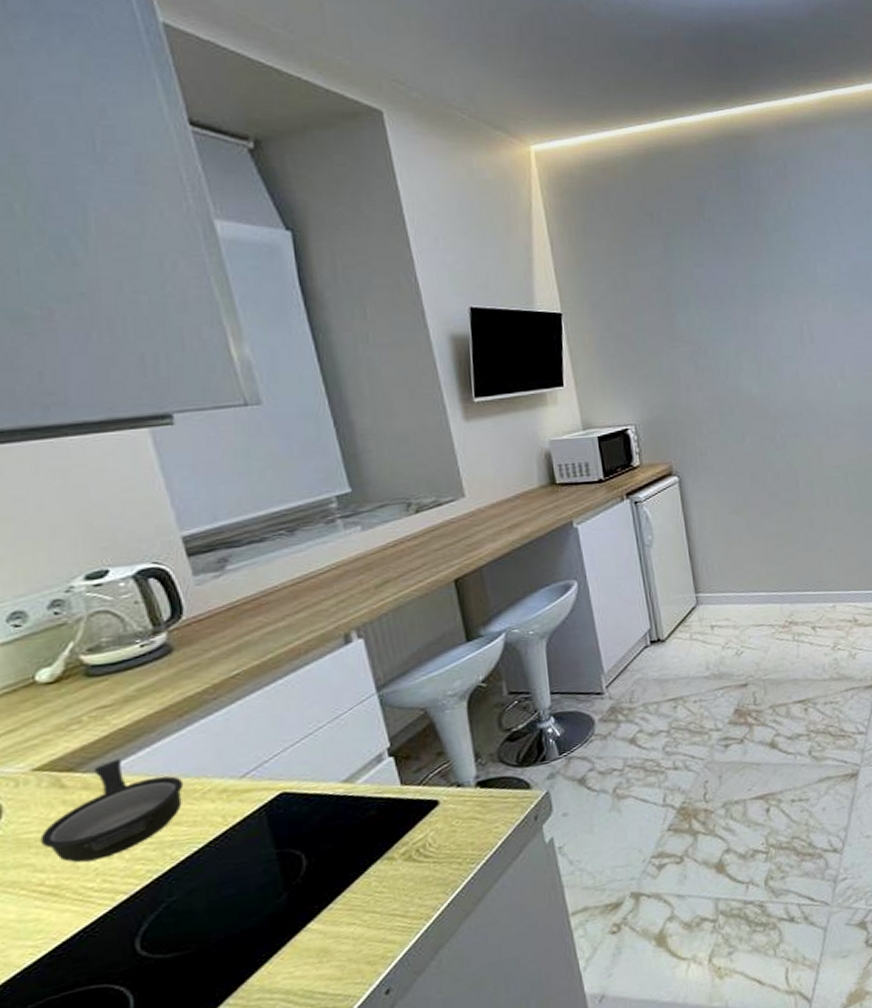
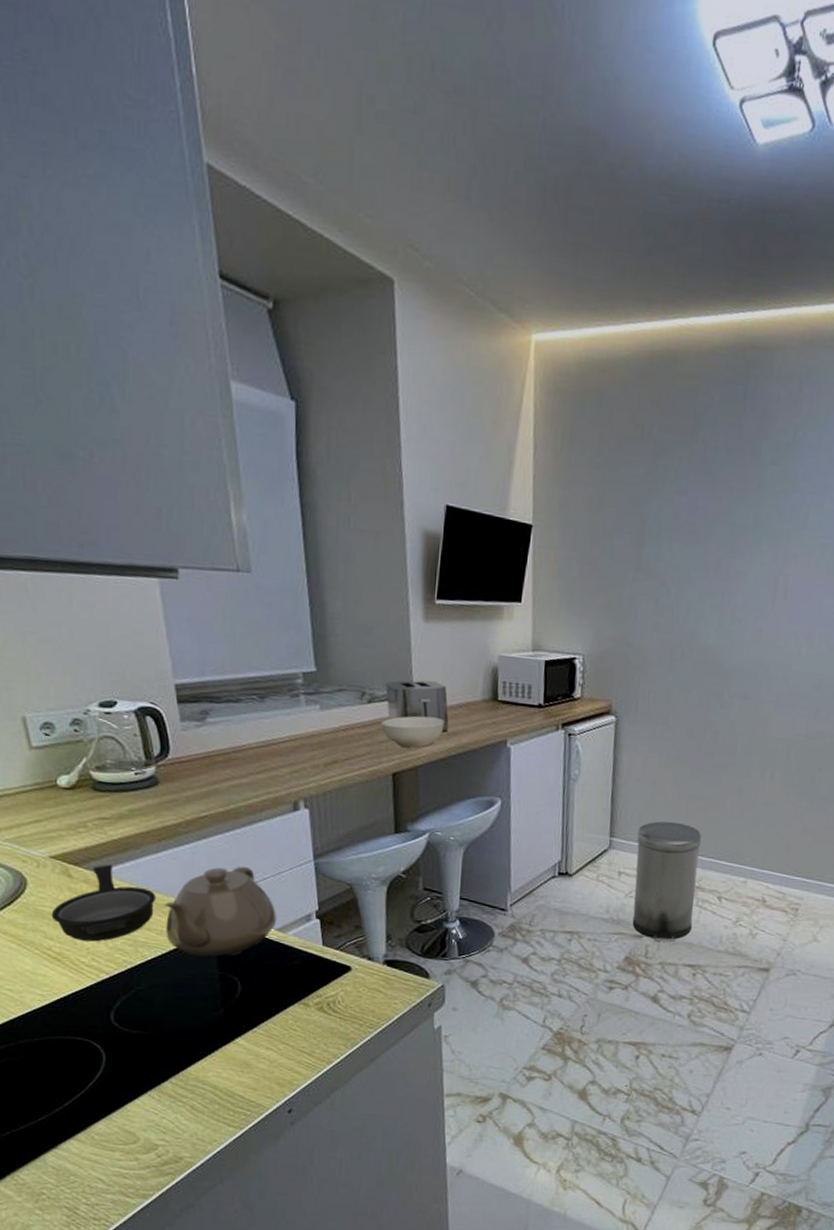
teapot: none [194,719,342,841] -> present [163,866,277,958]
toaster: none [433,478,509,527] -> present [386,680,449,733]
bowl: none [433,513,504,550] -> present [381,716,445,748]
pedal bin: none [721,564,794,686] -> present [632,821,702,943]

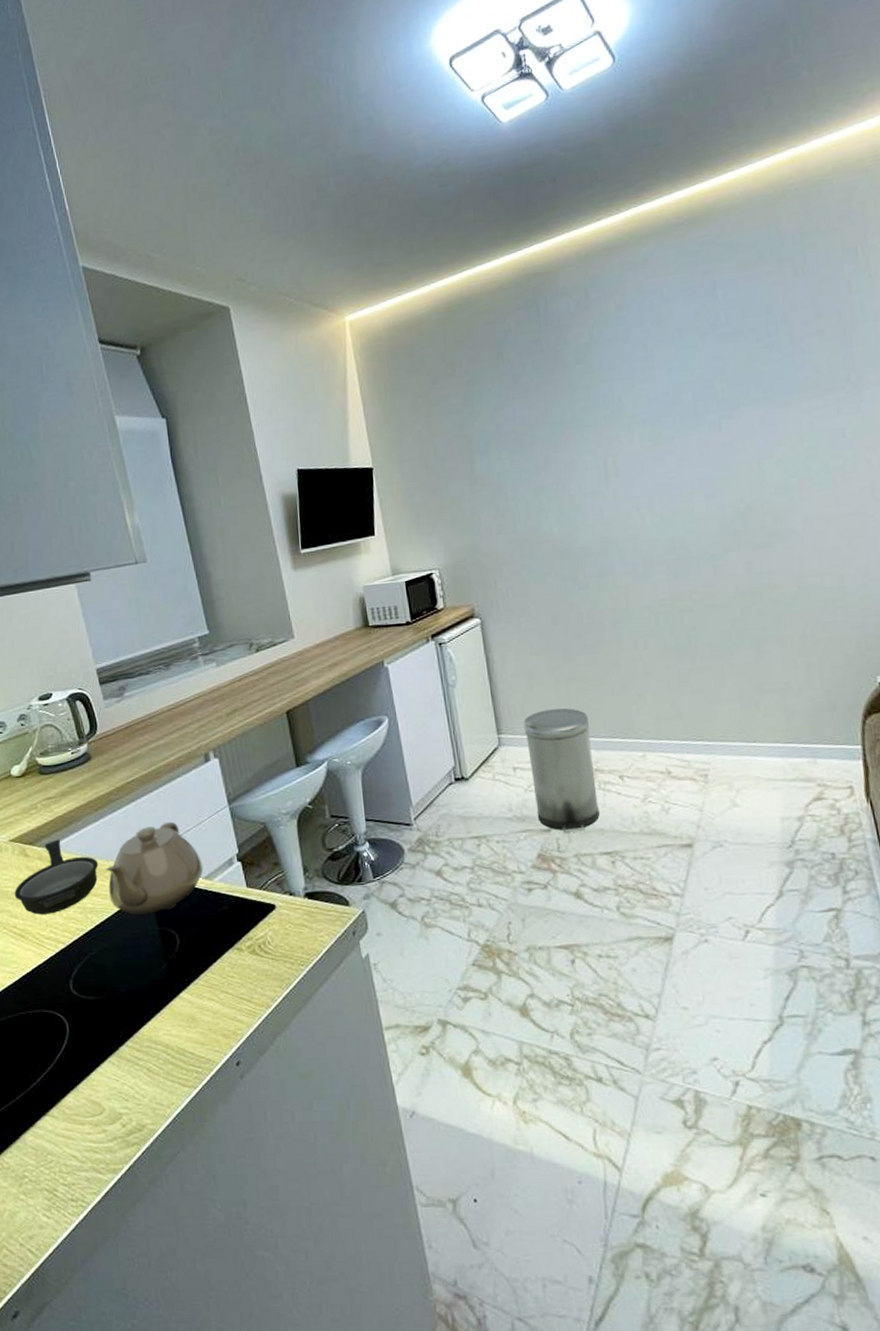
bowl: present [381,716,445,748] -> none [270,652,326,685]
toaster: present [386,680,449,733] -> none [269,621,330,665]

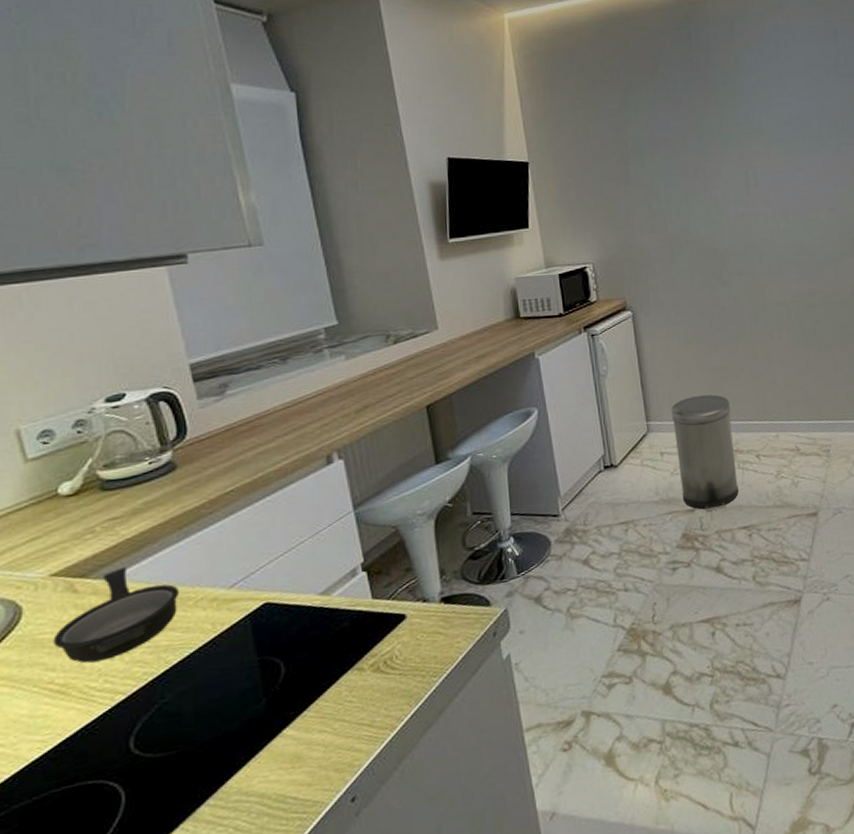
teapot: present [105,821,204,915] -> none [188,534,320,648]

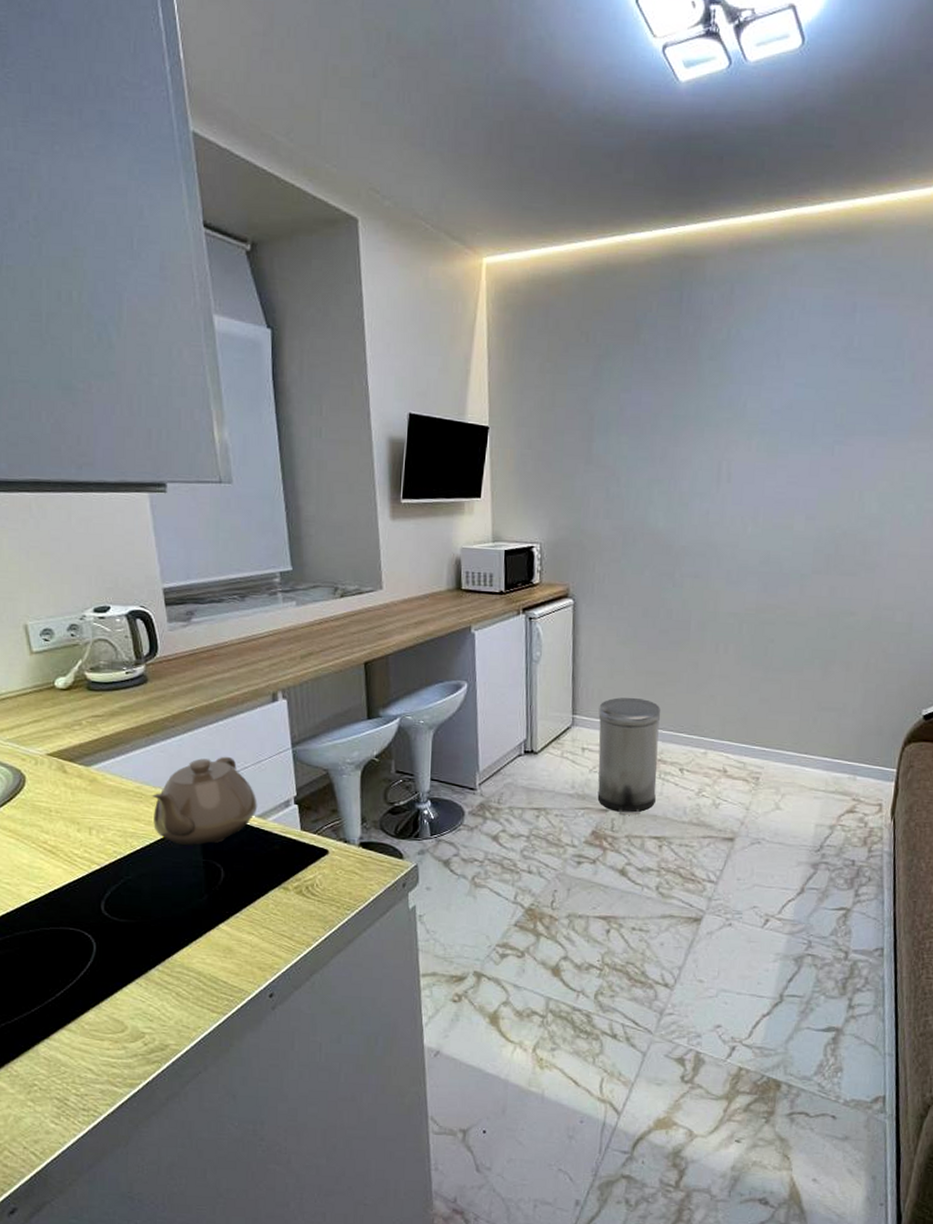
frying pan: present [53,567,180,664] -> none [47,759,145,834]
teapot: none [188,534,320,648] -> present [151,756,258,845]

